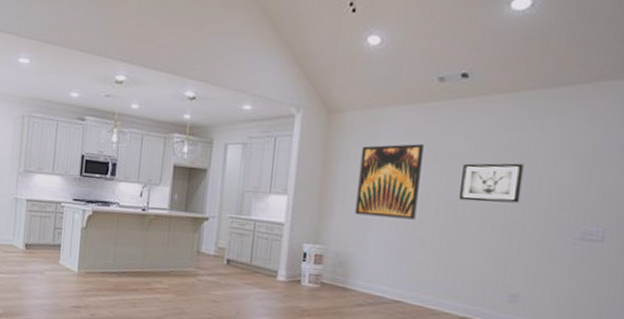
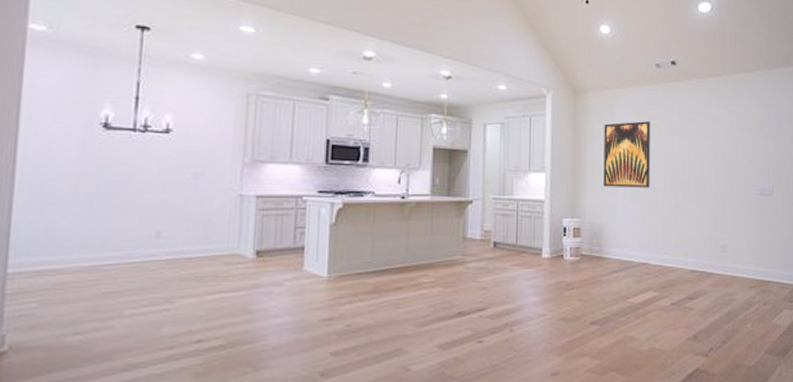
wall art: present [460,163,524,203] -> none [680,135,720,169]

